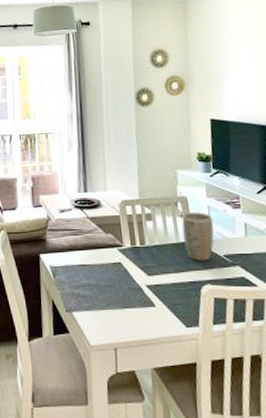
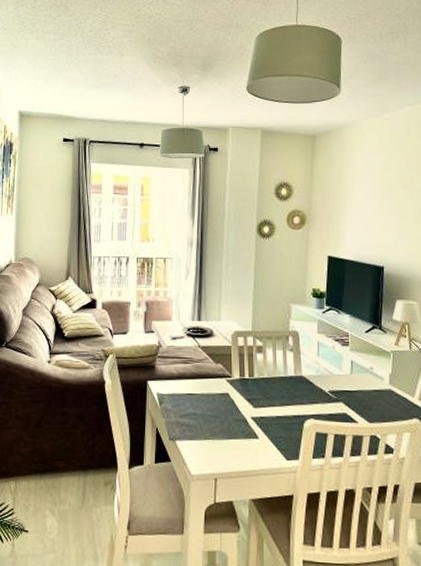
plant pot: present [182,212,214,261] -> none [291,347,322,396]

